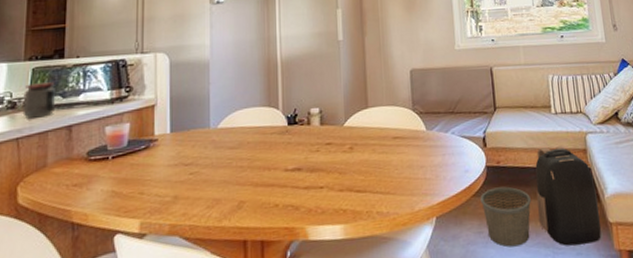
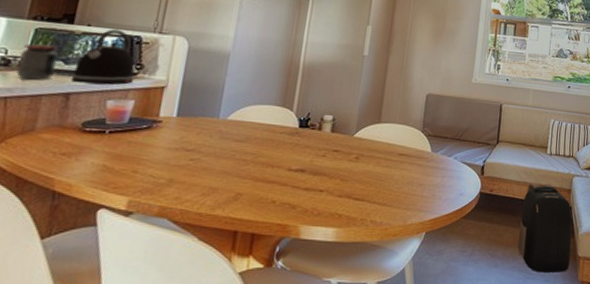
kettle: none [70,56,126,115] -> present [71,29,135,85]
basket: present [480,186,531,247] -> none [469,213,514,268]

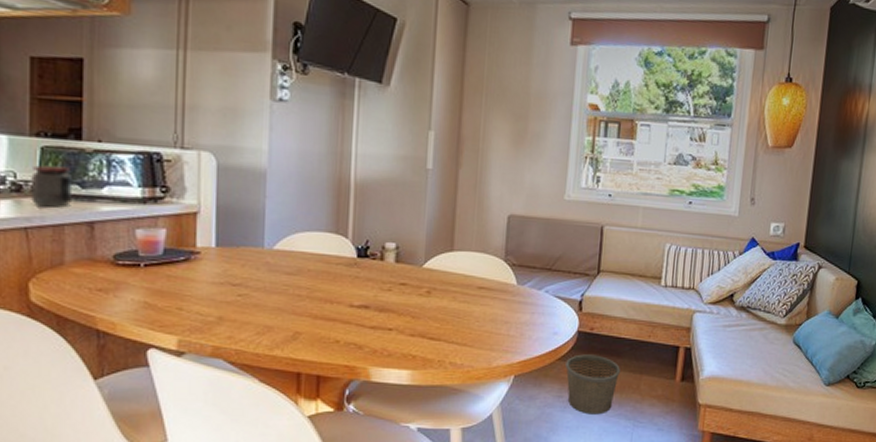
kettle: present [71,29,135,85] -> none [91,144,161,212]
basket: none [469,213,514,268] -> present [565,354,620,415]
backpack: present [517,183,573,273] -> none [624,320,692,421]

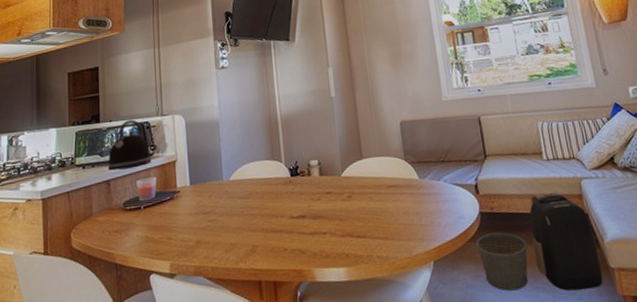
jar: present [31,165,73,209] -> none [70,143,96,176]
kettle: none [91,144,161,212] -> present [107,119,152,171]
backpack: none [624,320,692,421] -> present [529,192,603,291]

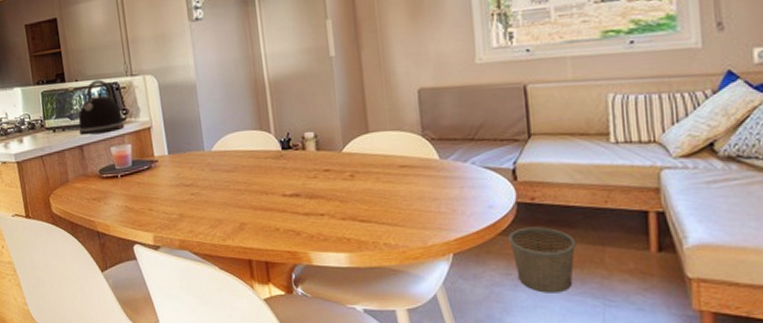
backpack: present [529,192,603,291] -> none [583,183,675,299]

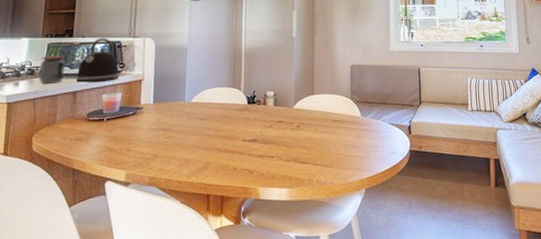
jar: none [38,105,67,140] -> present [39,56,66,85]
basket: present [508,227,576,293] -> none [403,168,446,219]

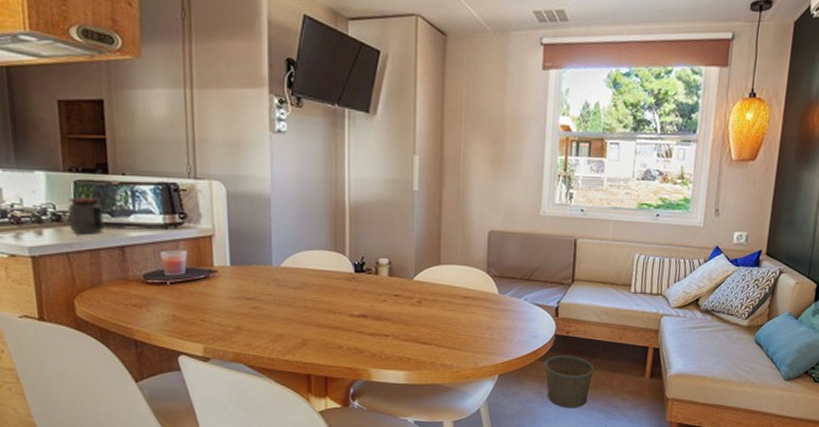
kettle: present [76,38,119,83] -> none [120,177,181,236]
basket: none [403,168,446,219] -> present [544,355,594,408]

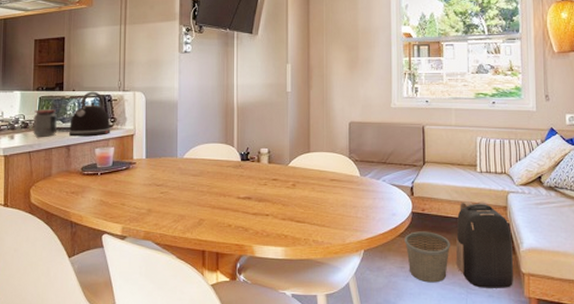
kettle: none [120,177,181,236] -> present [68,91,111,137]
backpack: none [598,324,661,413] -> present [455,201,514,288]

